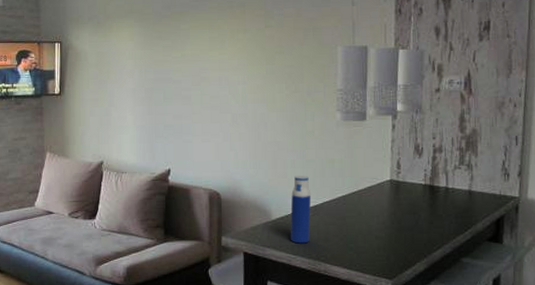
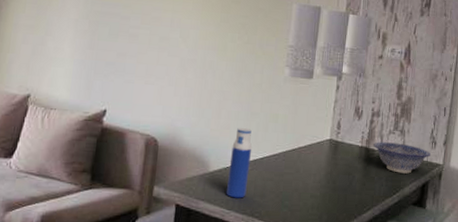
decorative bowl: none [438,178,504,209] -> present [373,142,431,174]

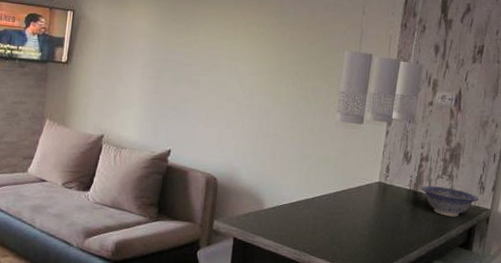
water bottle: present [226,128,253,198] -> none [279,169,305,235]

